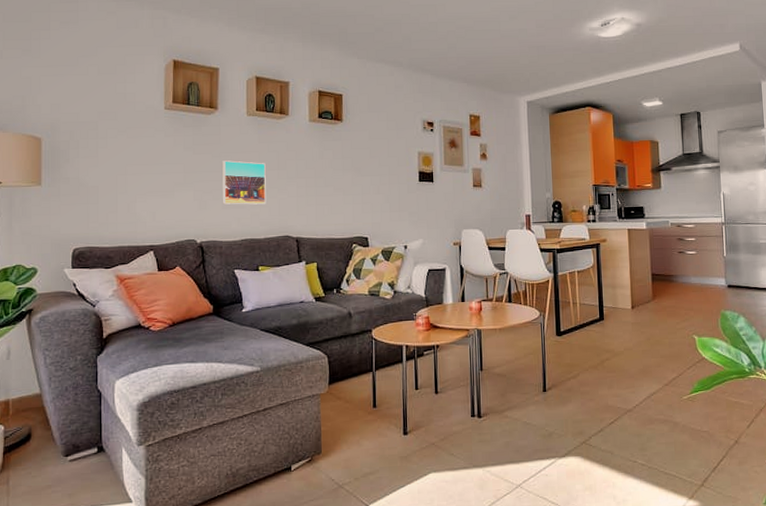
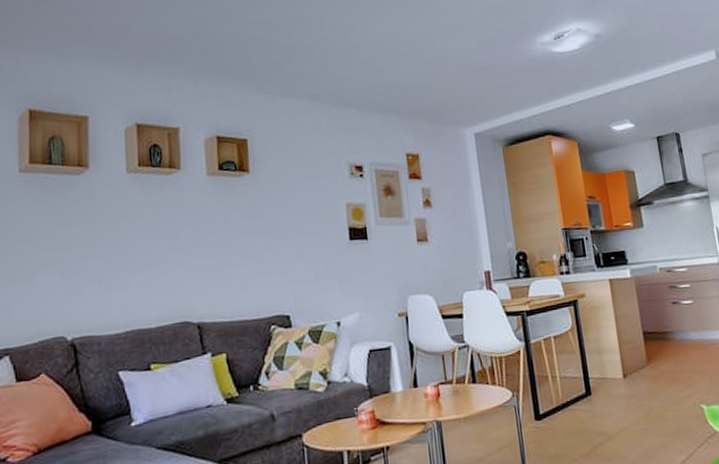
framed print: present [222,160,266,205] -> none [97,230,157,288]

